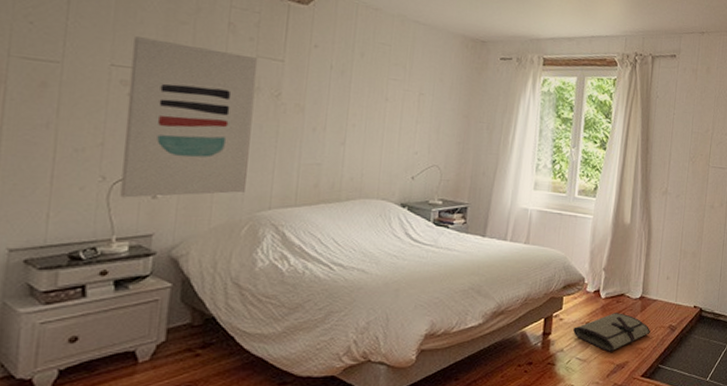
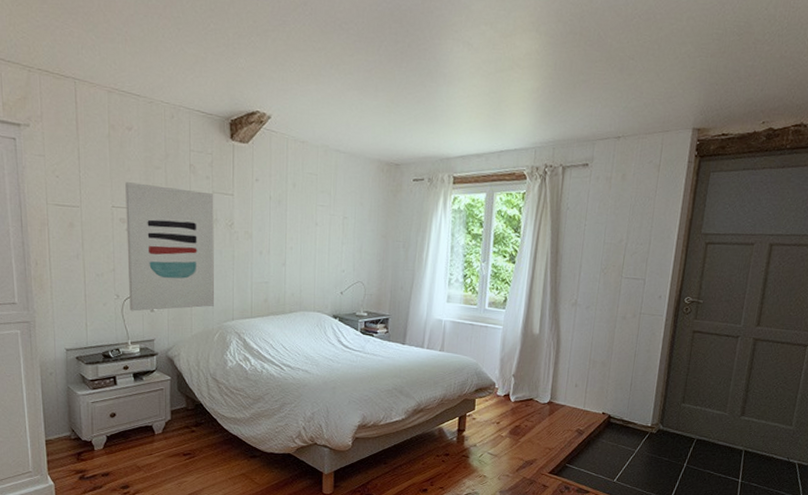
tool roll: present [573,313,650,352] -> none [485,415,558,450]

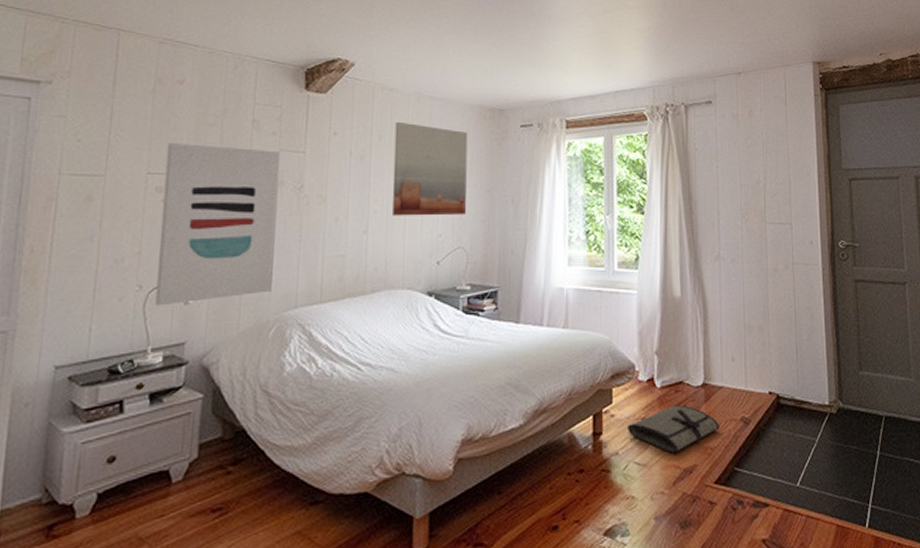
wall art: none [305,171,368,255] -> present [392,121,468,216]
tool roll: none [485,415,558,450] -> present [628,404,719,454]

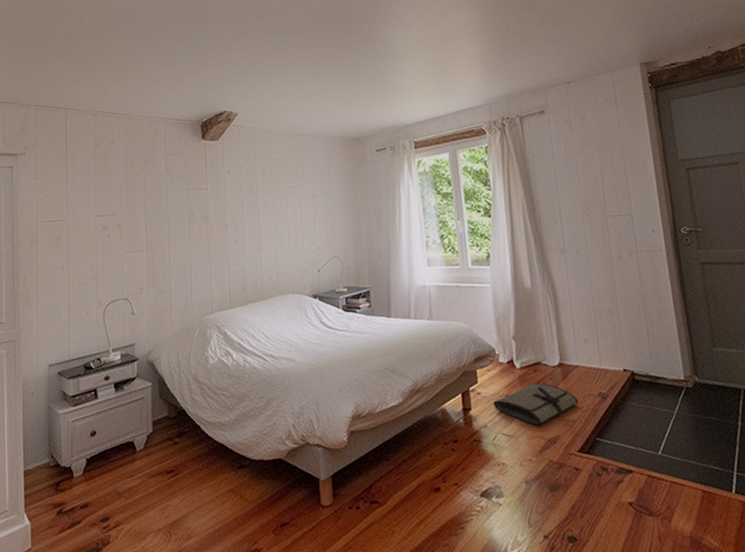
wall art: present [155,143,281,306] -> none [108,190,194,317]
wall art: present [392,121,468,216] -> none [274,157,337,235]

